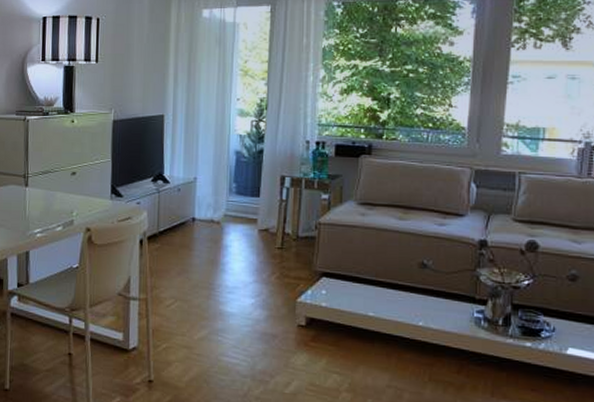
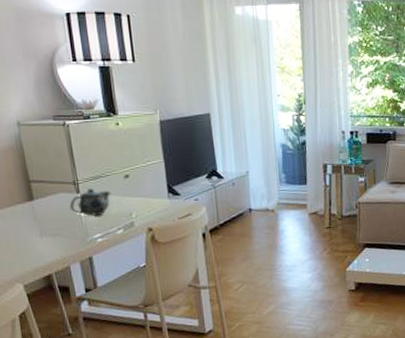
teapot: none [16,182,57,210] -> present [69,188,111,216]

